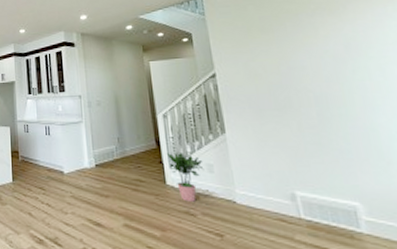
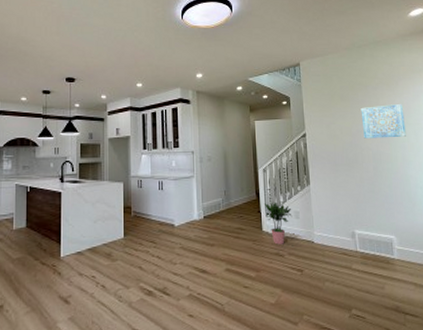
wall art: none [291,31,368,78] -> present [361,103,407,139]

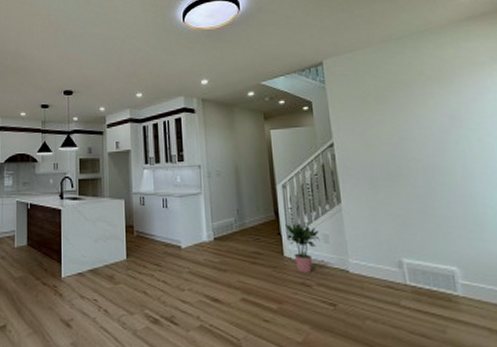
wall art: present [361,103,407,139] -> none [403,103,468,148]

